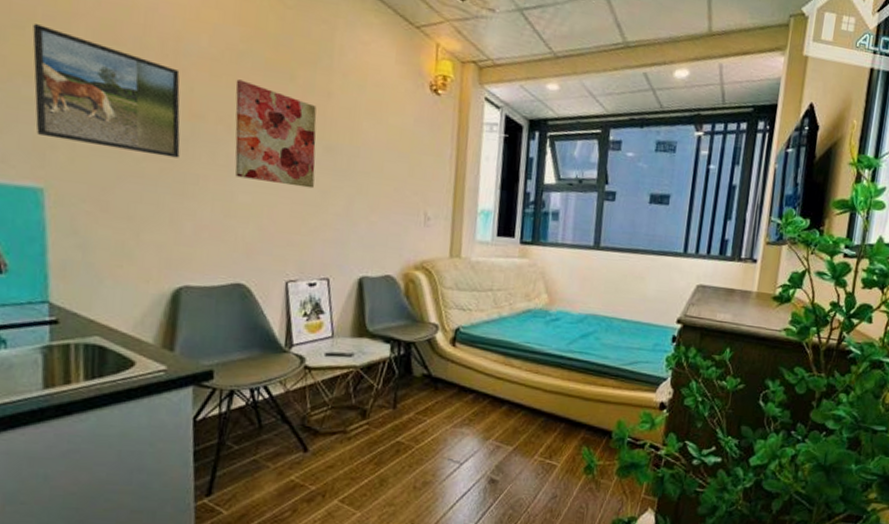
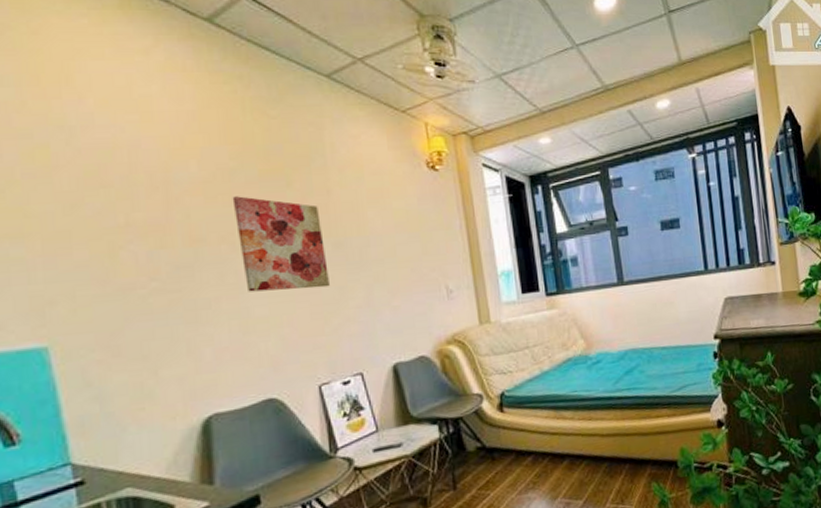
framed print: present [32,24,180,158] -> none [13,184,187,294]

